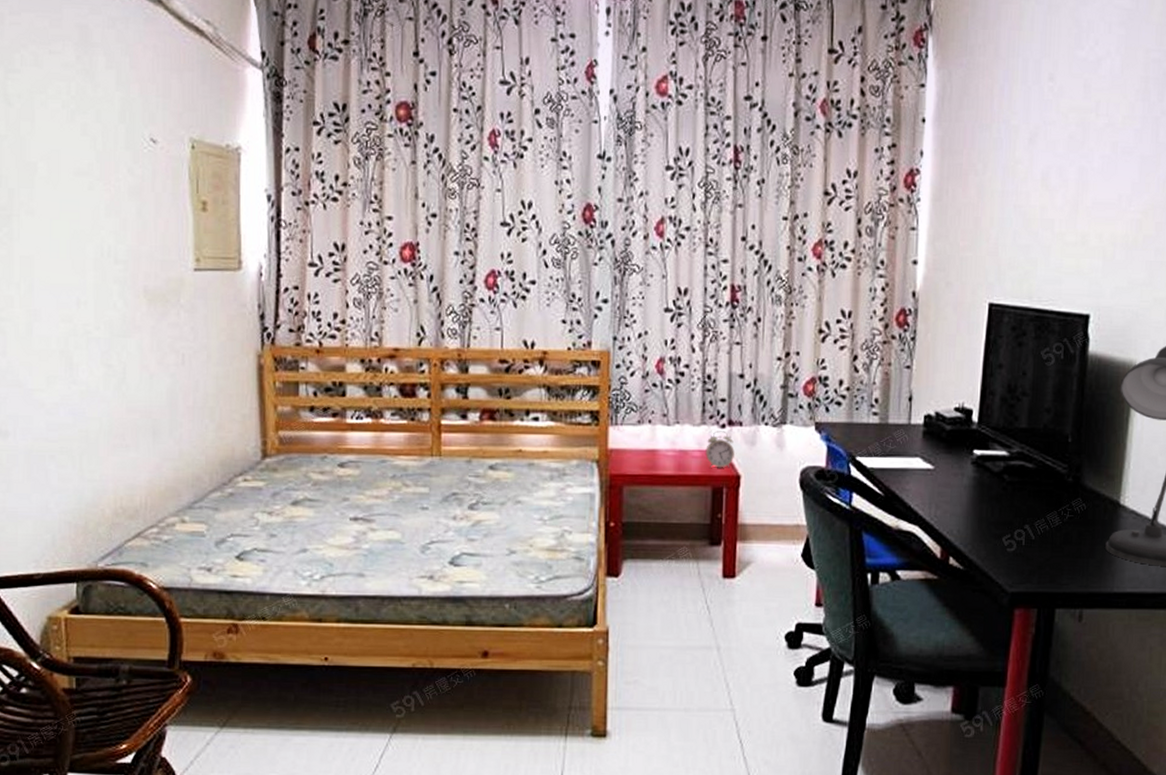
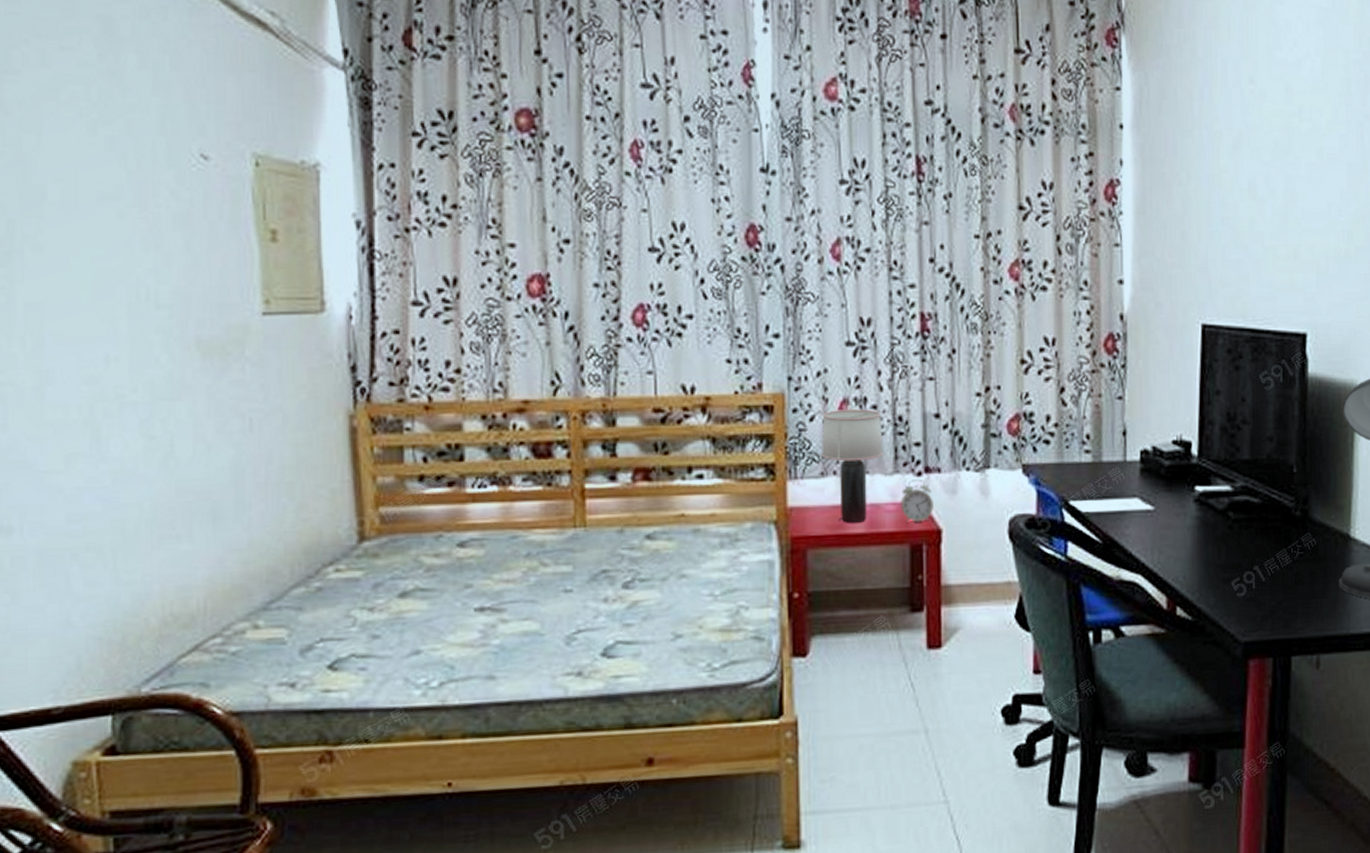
table lamp: none [639,367,694,467] -> present [821,409,884,524]

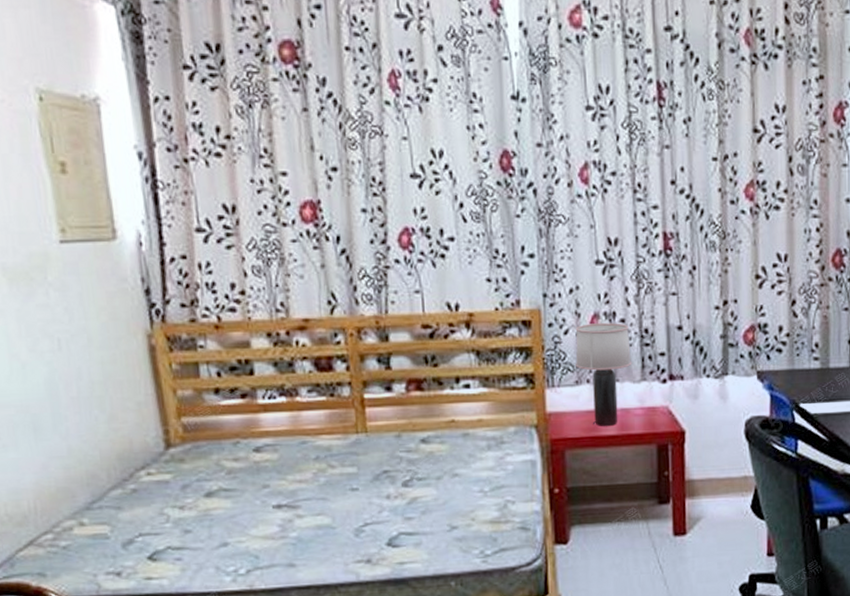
alarm clock: present [900,479,934,523] -> none [648,386,678,425]

